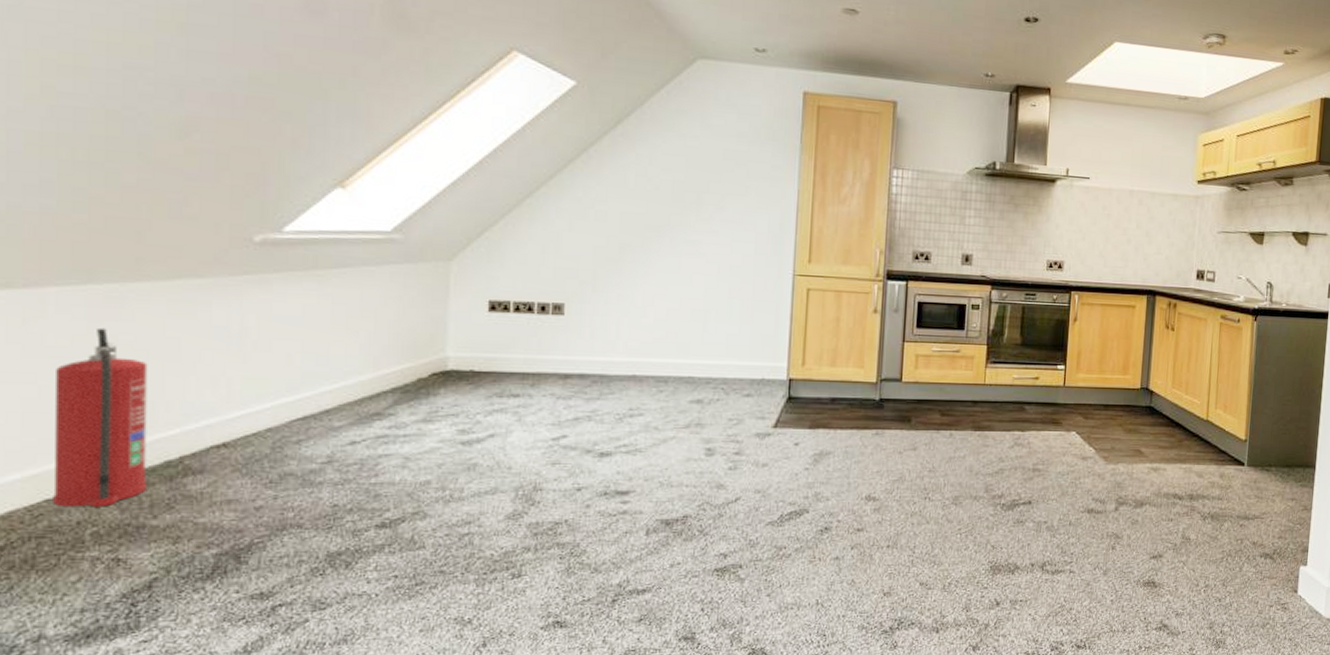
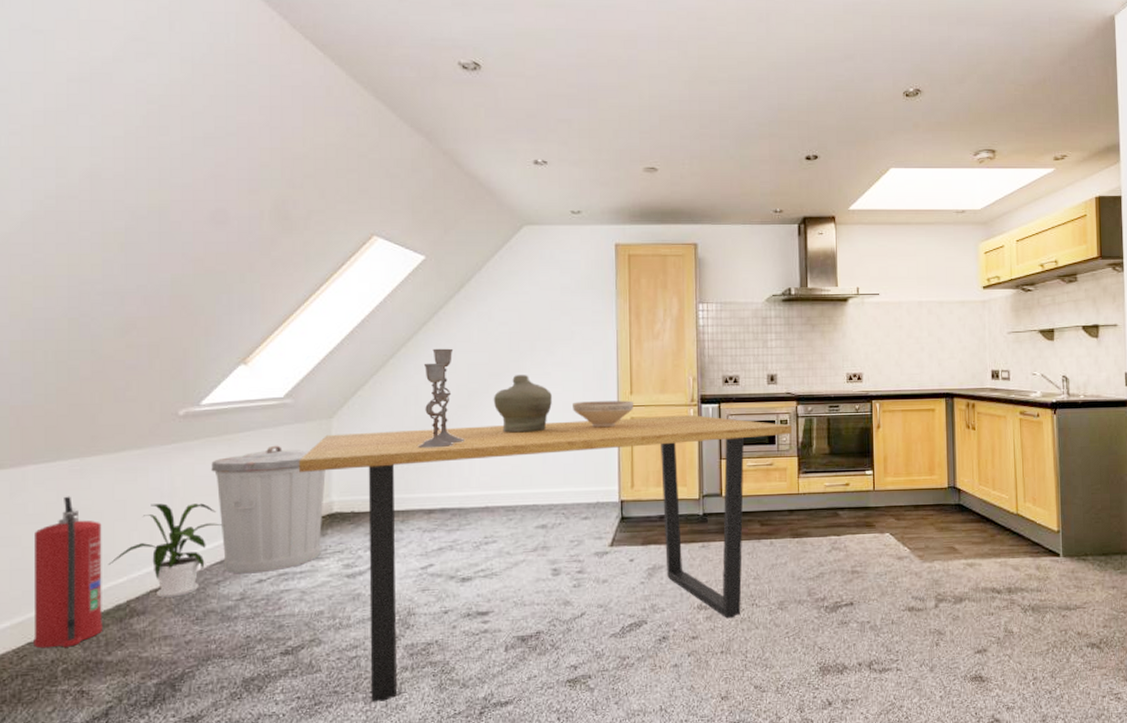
house plant: none [155,344,311,456] -> present [108,503,226,598]
trash can: none [295,286,440,434] -> present [211,445,326,574]
dining table: none [406,279,983,584] -> present [298,415,792,702]
candlestick: none [555,190,612,306] -> present [418,348,464,449]
jar: none [648,230,718,296] -> present [493,375,552,433]
decorative bowl: none [741,266,812,298] -> present [573,400,634,428]

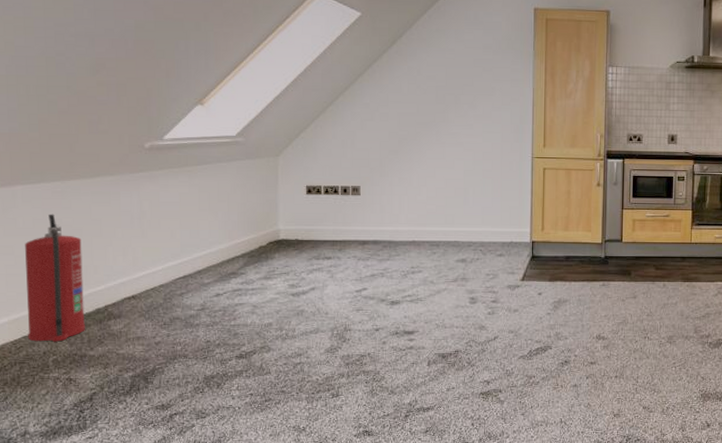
house plant: present [108,503,226,598] -> none [88,224,188,305]
trash can: present [211,445,326,574] -> none [174,178,273,288]
dining table: present [298,415,792,702] -> none [249,168,688,401]
candlestick: present [418,348,464,449] -> none [354,98,395,187]
jar: present [493,375,552,433] -> none [420,125,473,177]
decorative bowl: present [573,400,634,428] -> none [492,152,547,176]

